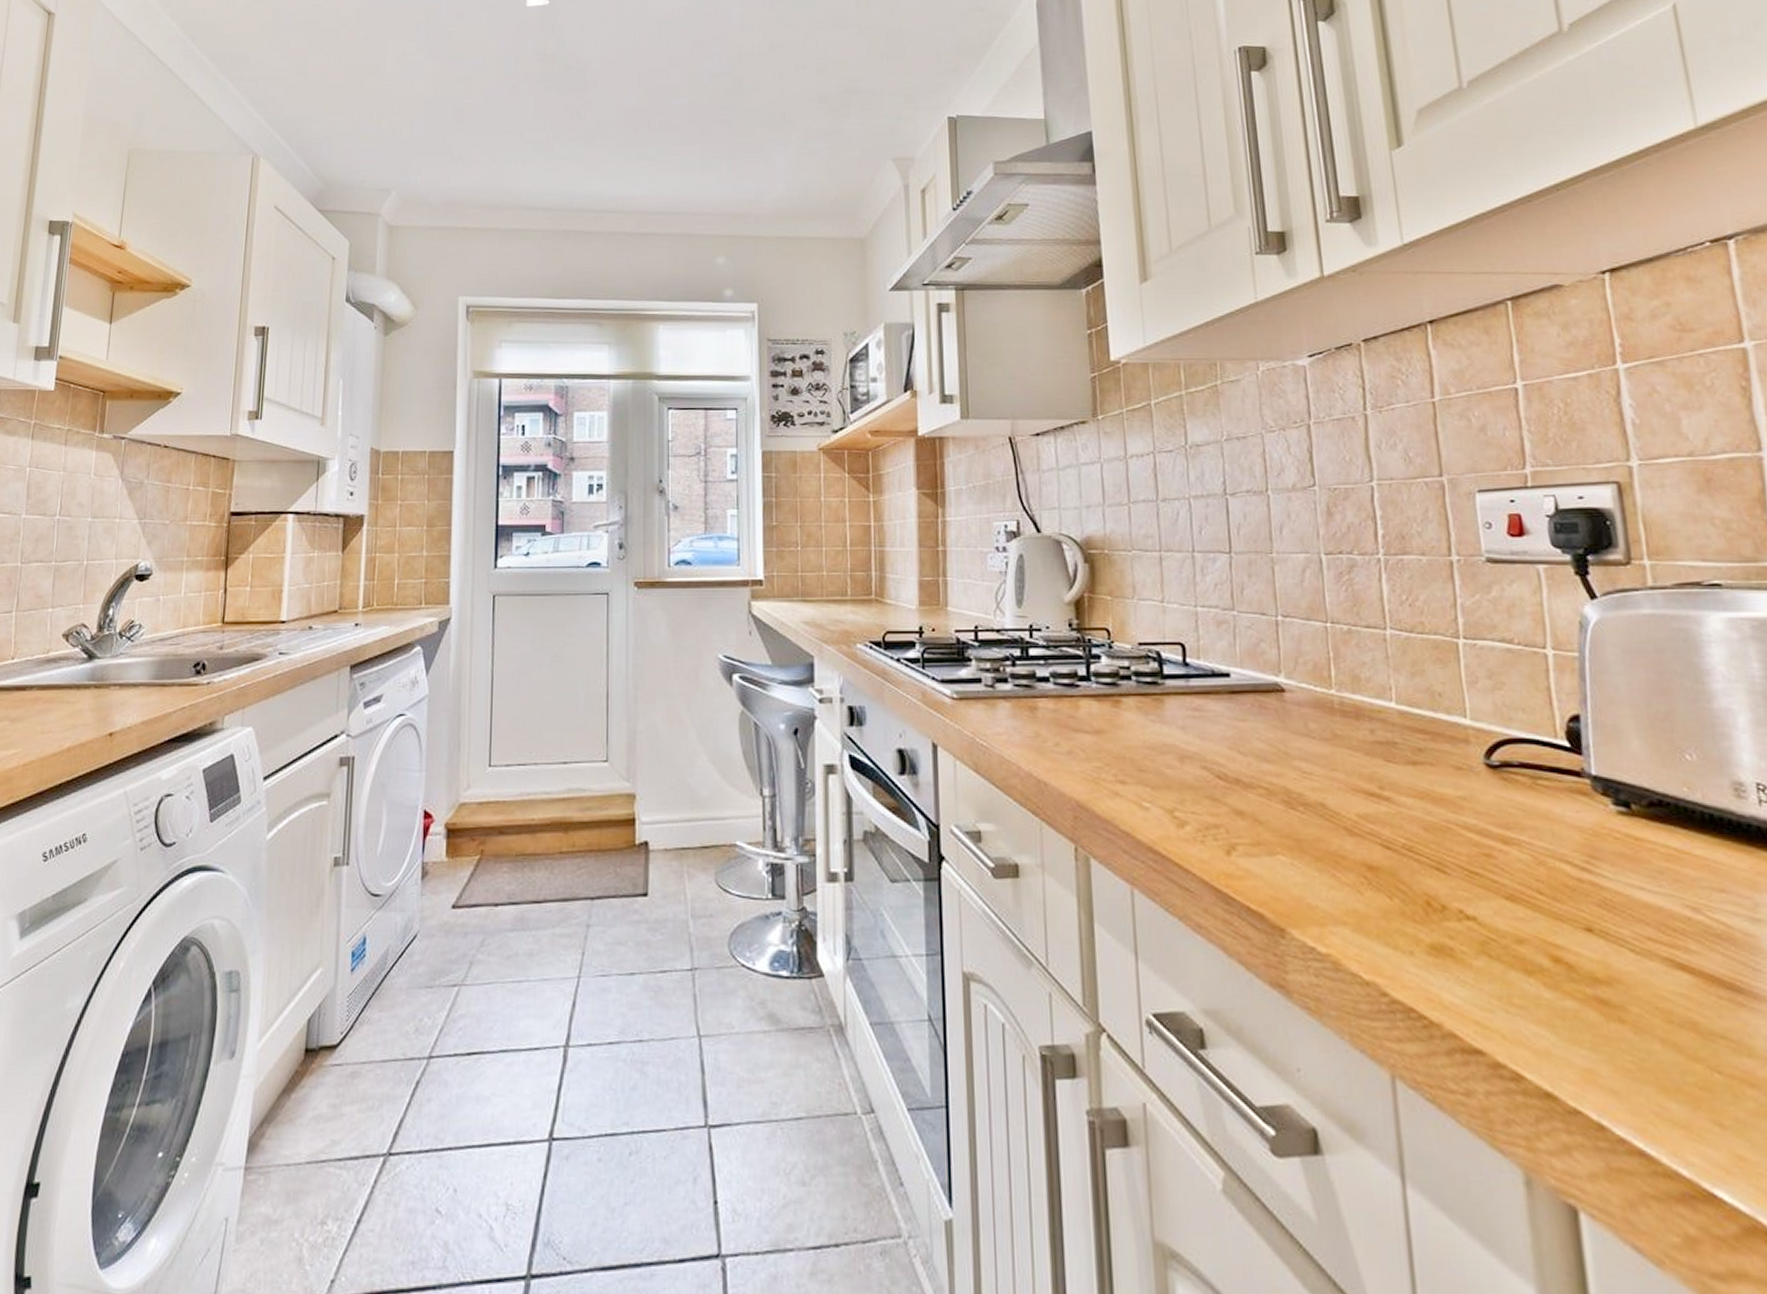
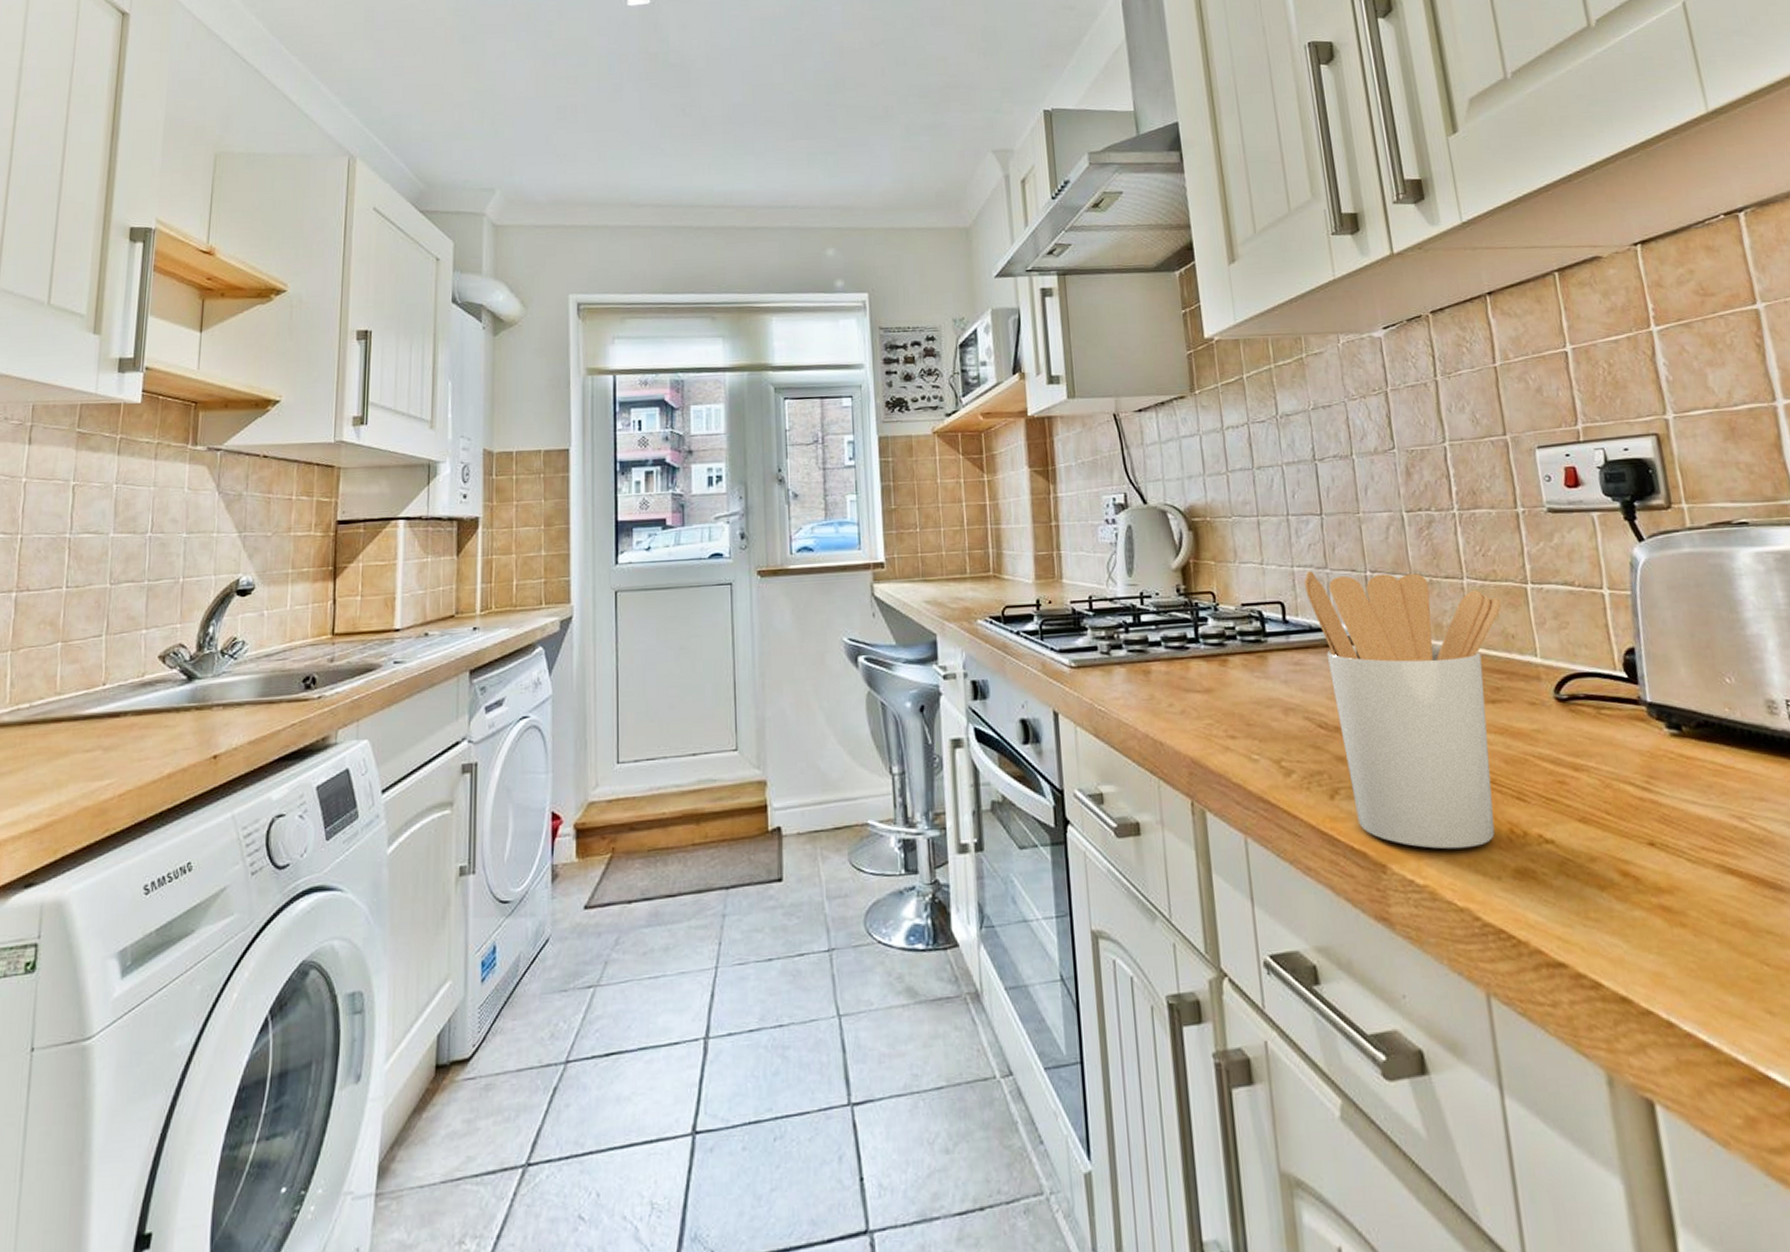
utensil holder: none [1208,612,1429,919] -> present [1304,571,1502,850]

